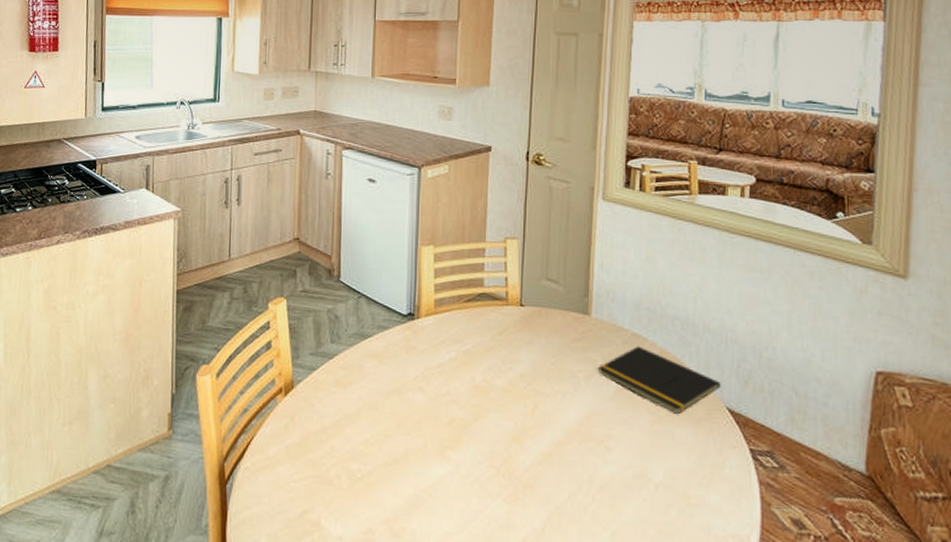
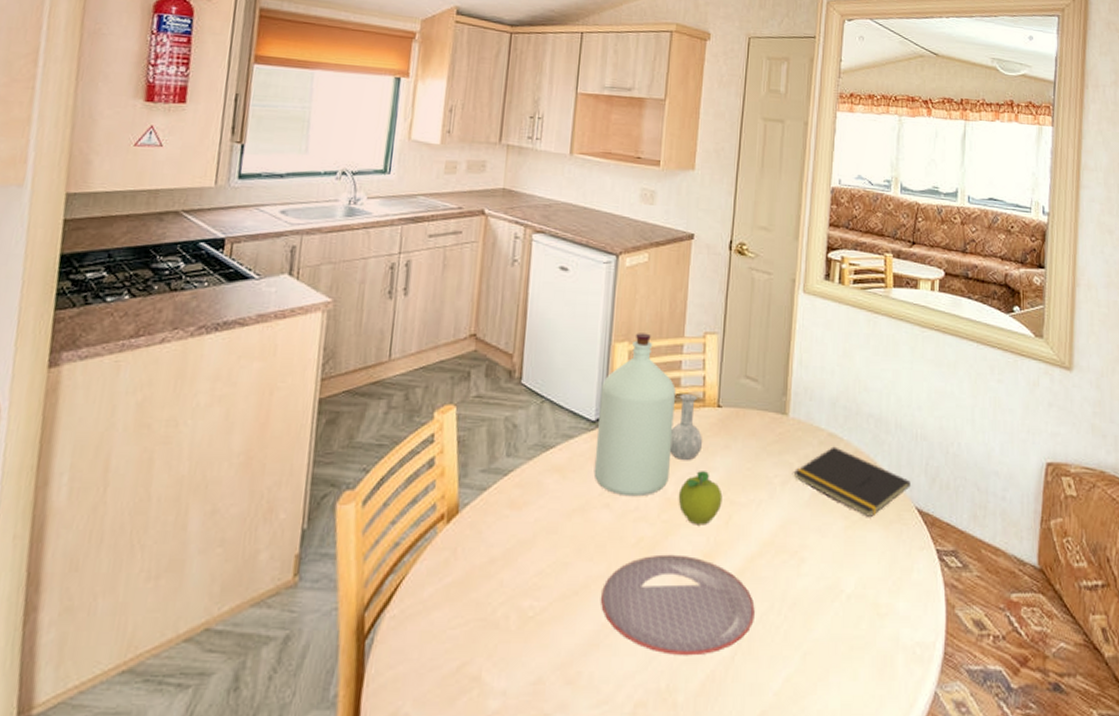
bottle: none [407,237,508,383] -> present [593,333,703,497]
plate: none [420,434,563,525] -> present [601,554,755,656]
fruit: none [486,363,528,412] -> present [678,471,723,525]

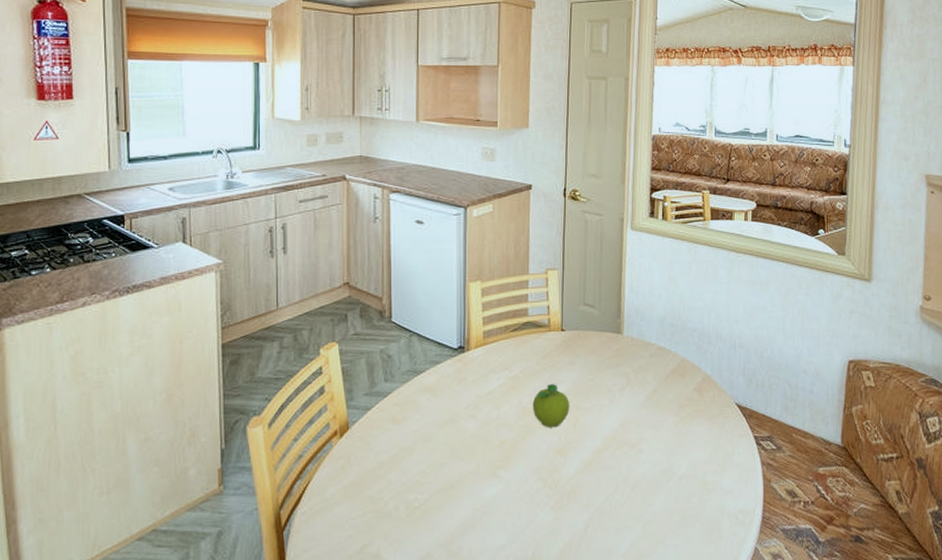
bottle: present [593,333,703,497] -> none [459,273,551,408]
plate: present [601,554,755,656] -> none [474,452,602,531]
notepad: present [793,446,911,518] -> none [629,357,731,414]

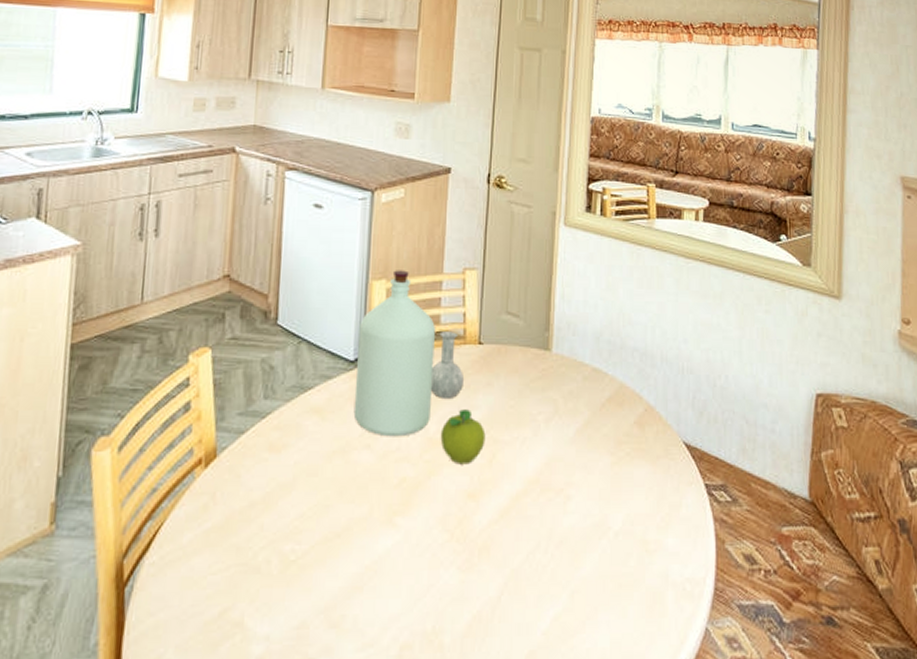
bottle: none [459,273,551,408] -> present [353,270,465,437]

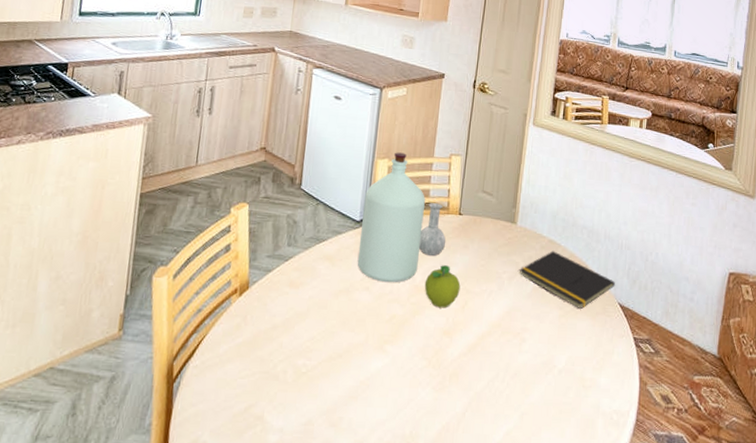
notepad: none [557,382,678,454] -> present [519,251,615,310]

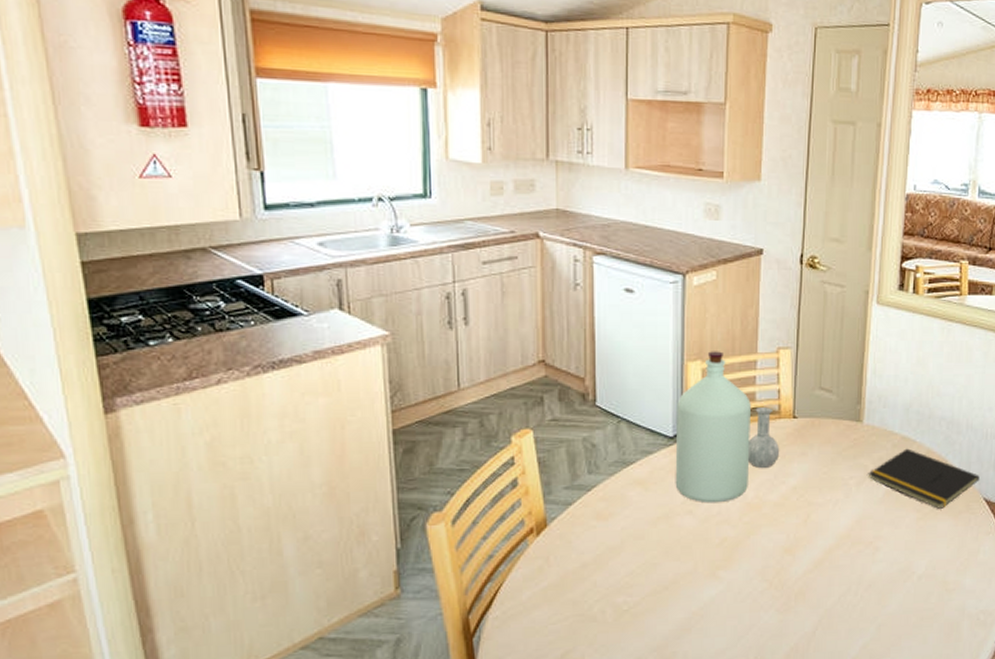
fruit: present [424,265,461,309] -> none [758,477,801,525]

